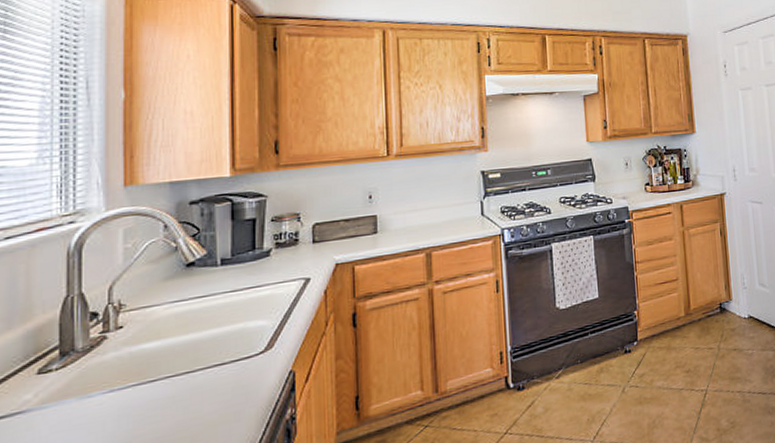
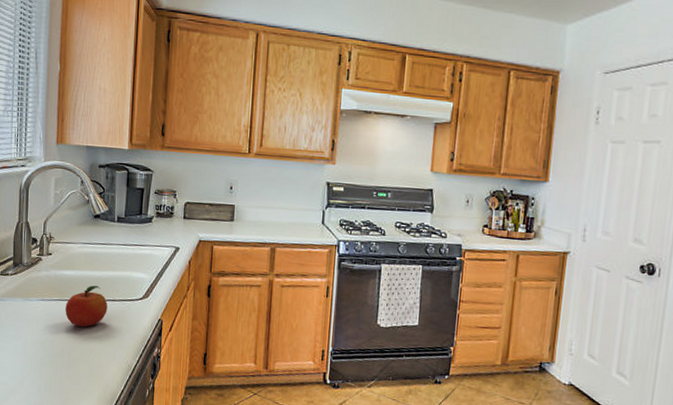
fruit: none [148,351,214,413] -> present [65,285,108,327]

